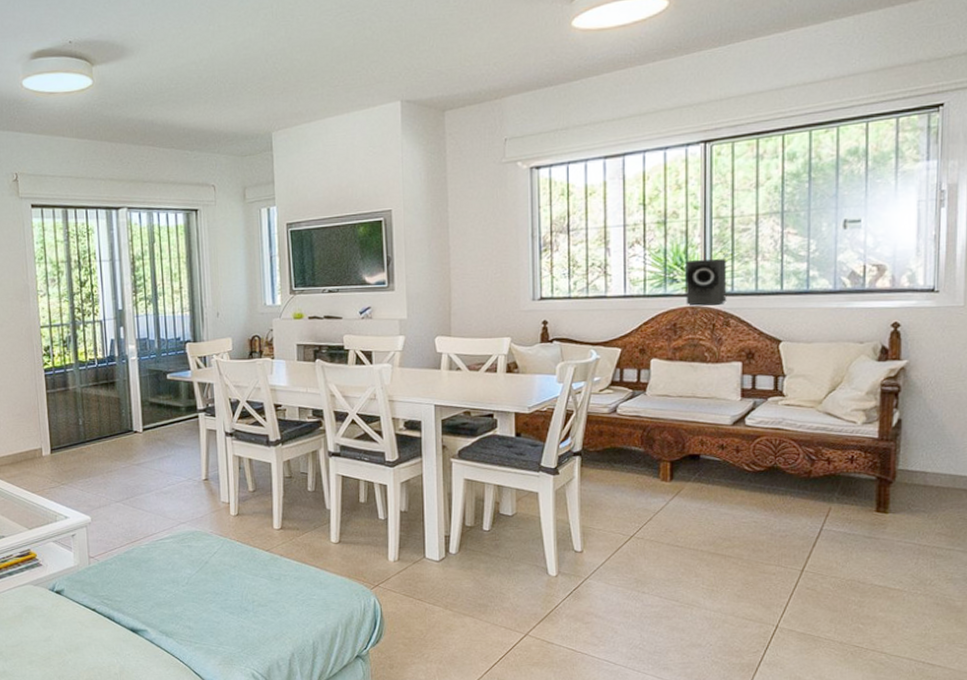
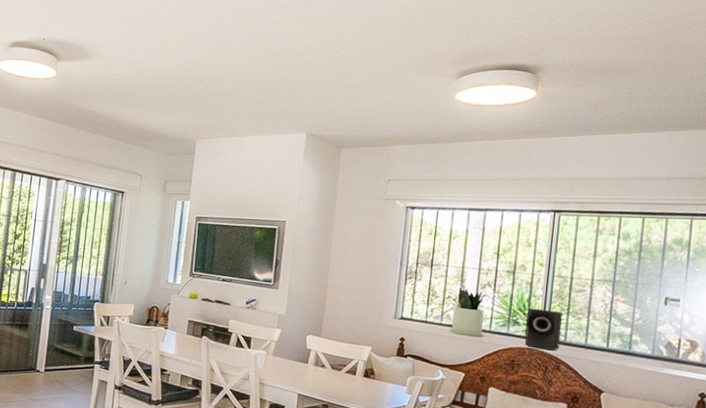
planter: none [596,250,640,307] -> present [448,288,486,338]

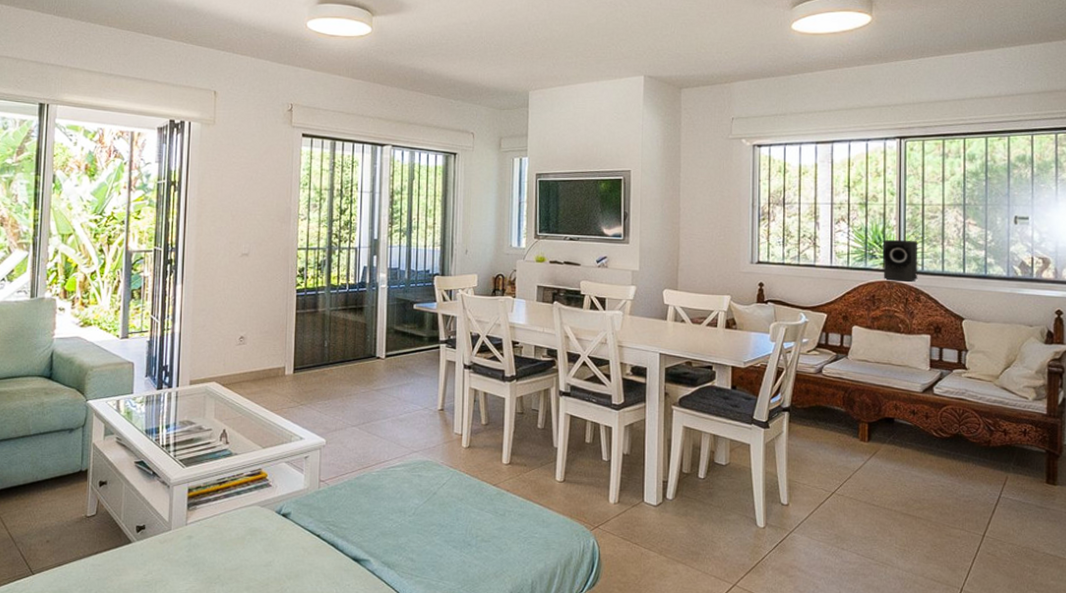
planter: present [448,288,486,338] -> none [806,225,844,276]

